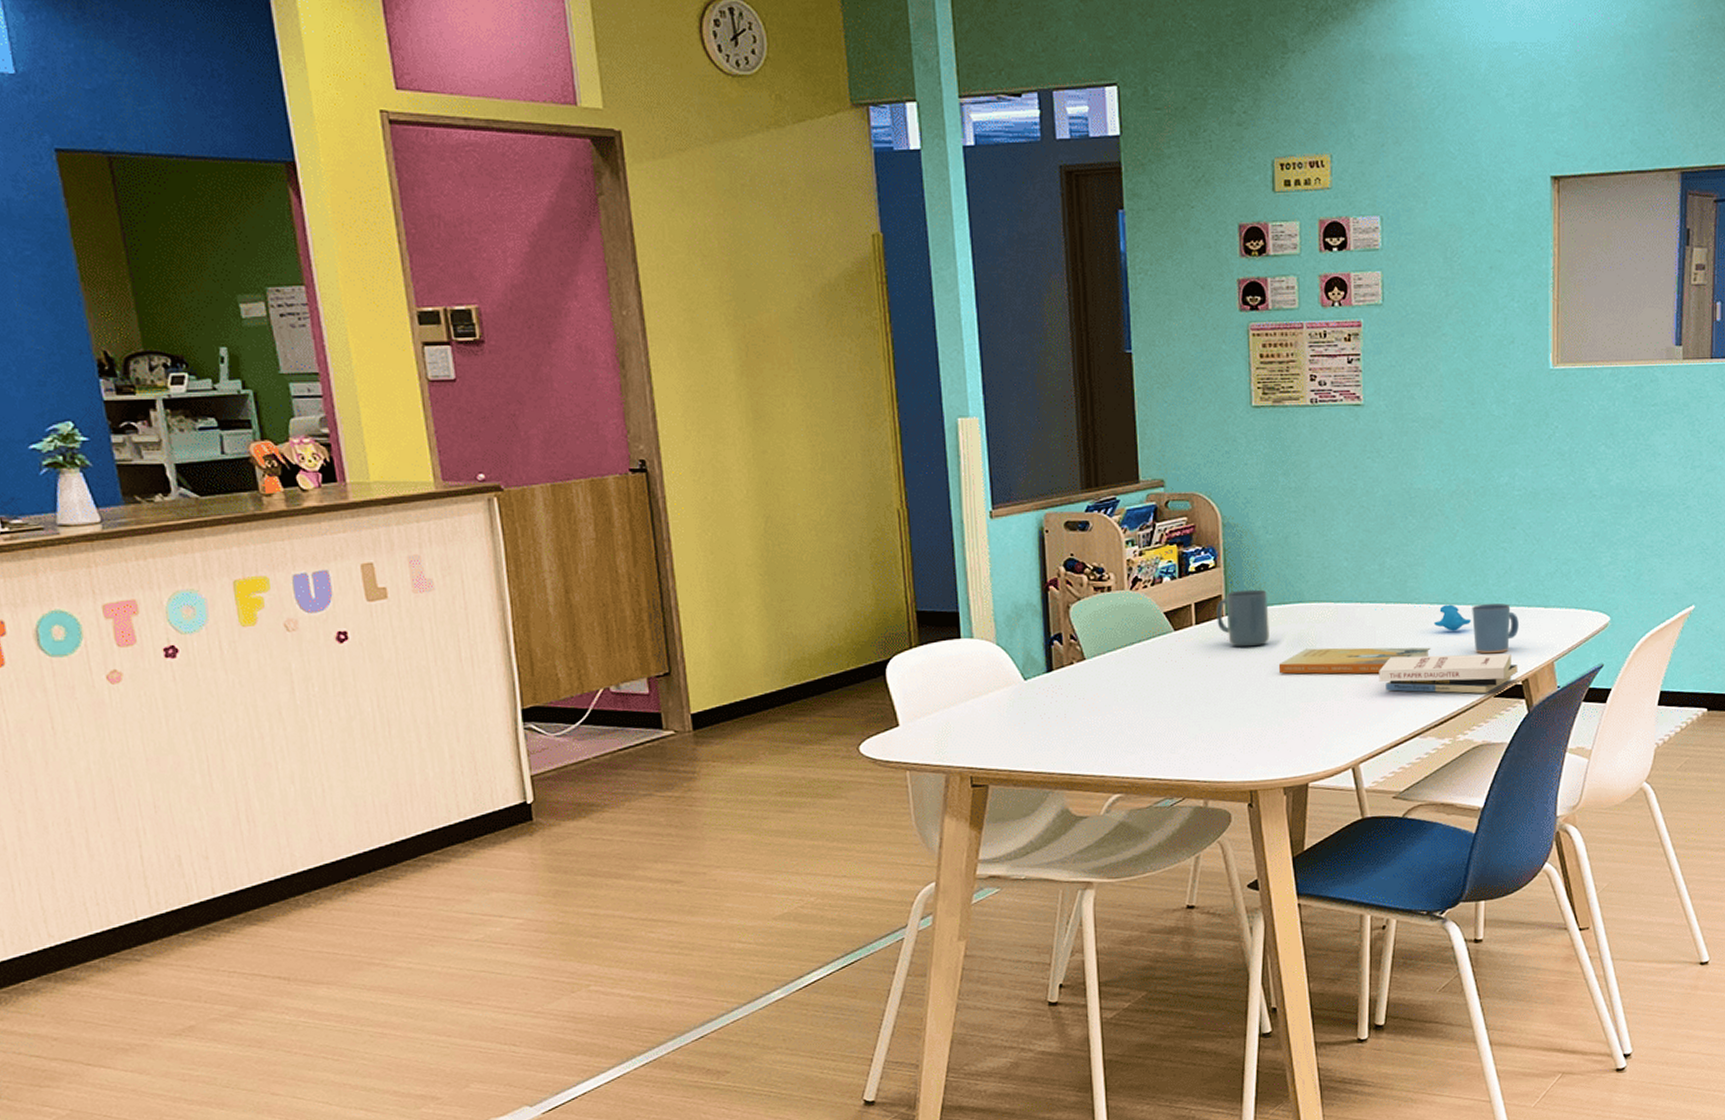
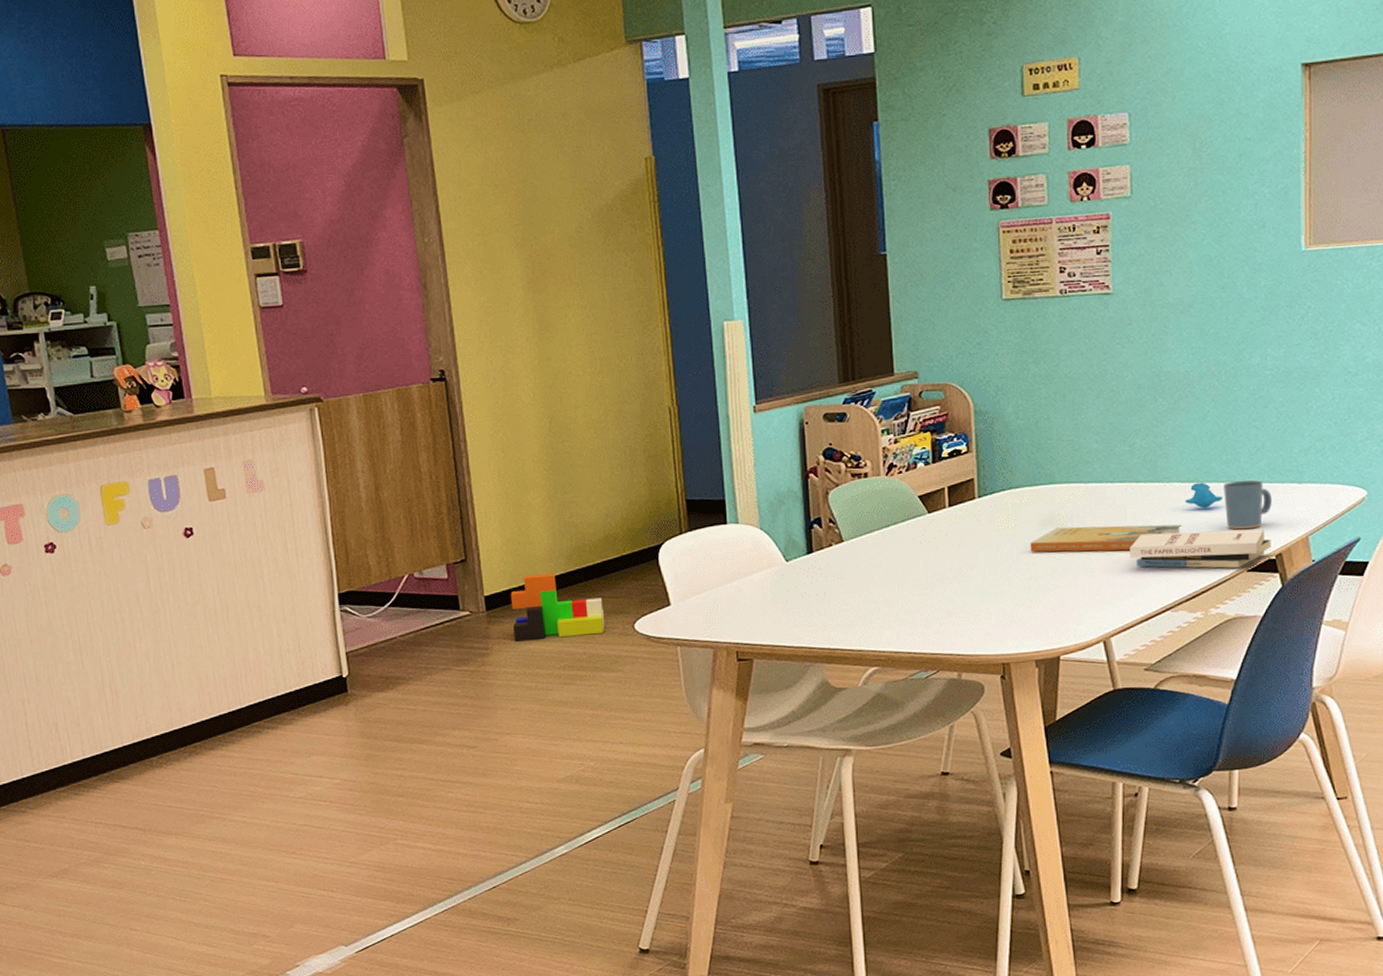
toy blocks: none [720,689,827,765] -> present [510,573,605,642]
cup: present [1216,589,1270,647] -> none [969,472,1021,527]

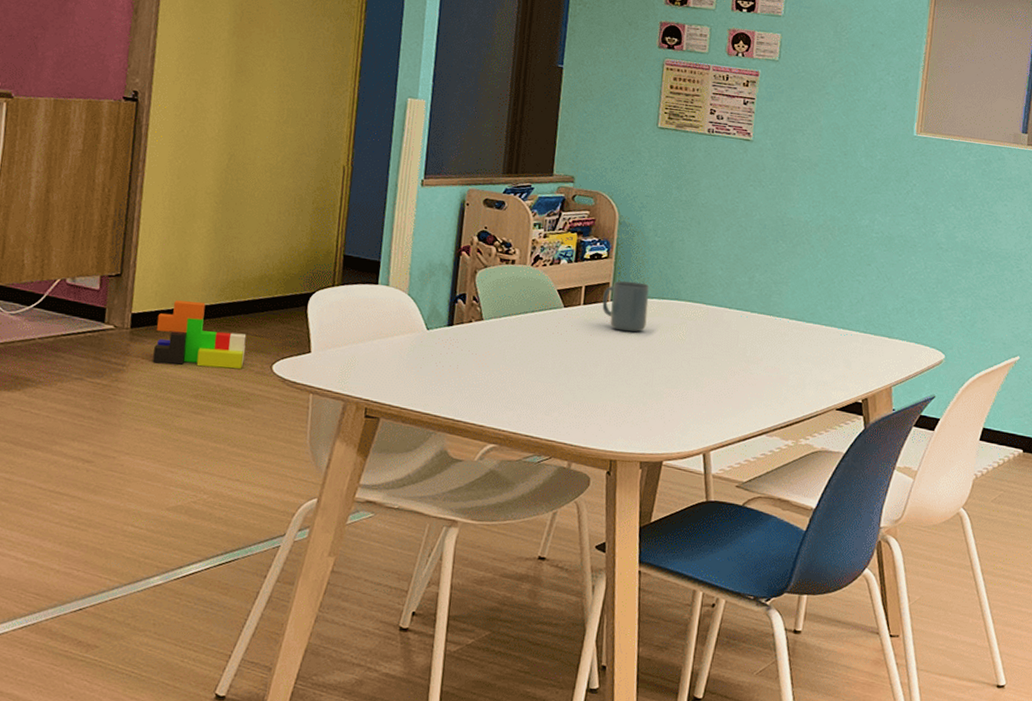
cup: none [969,472,1021,527] -> present [602,281,650,332]
book: present [1030,524,1182,552] -> none [650,341,785,373]
books: present [1129,529,1271,568] -> none [736,360,860,405]
toy animal: present [1185,482,1222,509] -> none [791,321,823,346]
mug: present [1223,480,1272,530] -> none [824,326,865,372]

